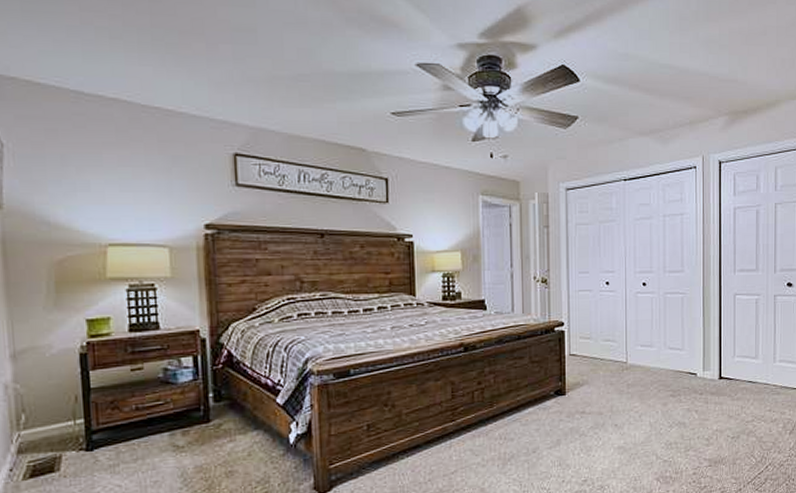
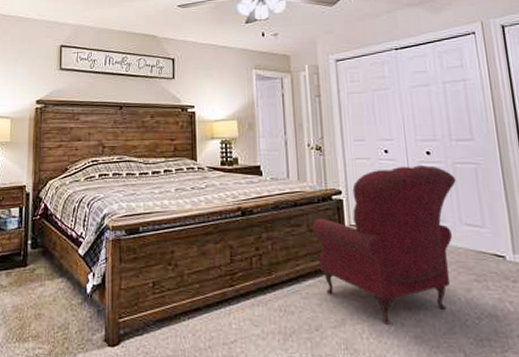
armchair: none [534,296,665,440] -> present [312,165,456,324]

